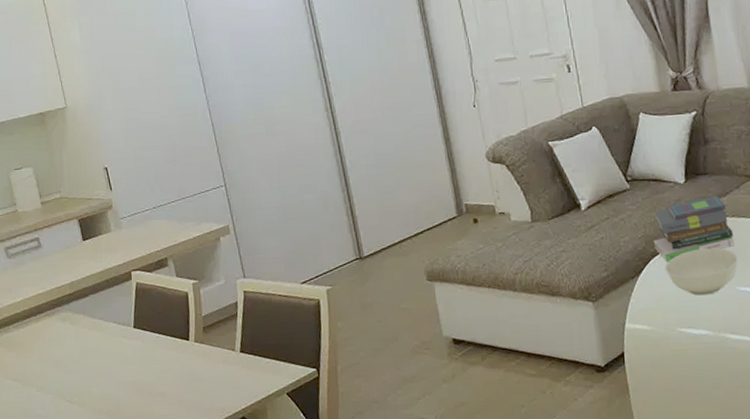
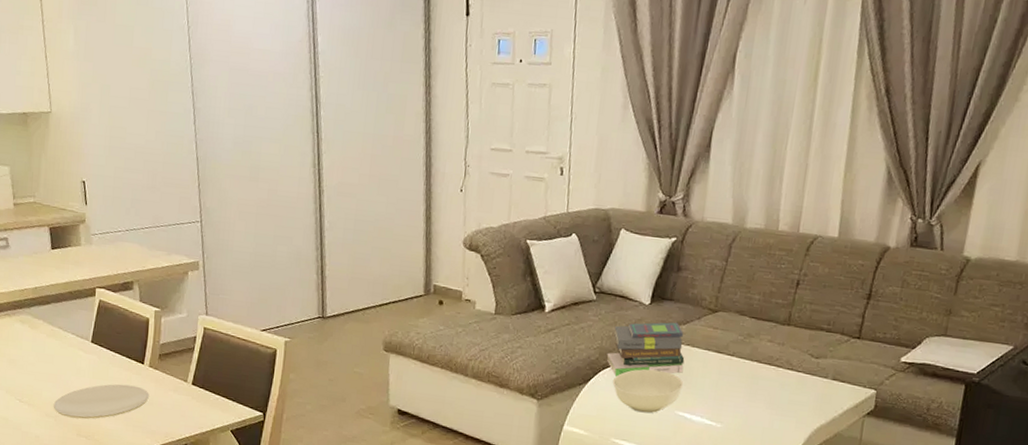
plate: none [103,364,199,411] -> present [53,384,149,419]

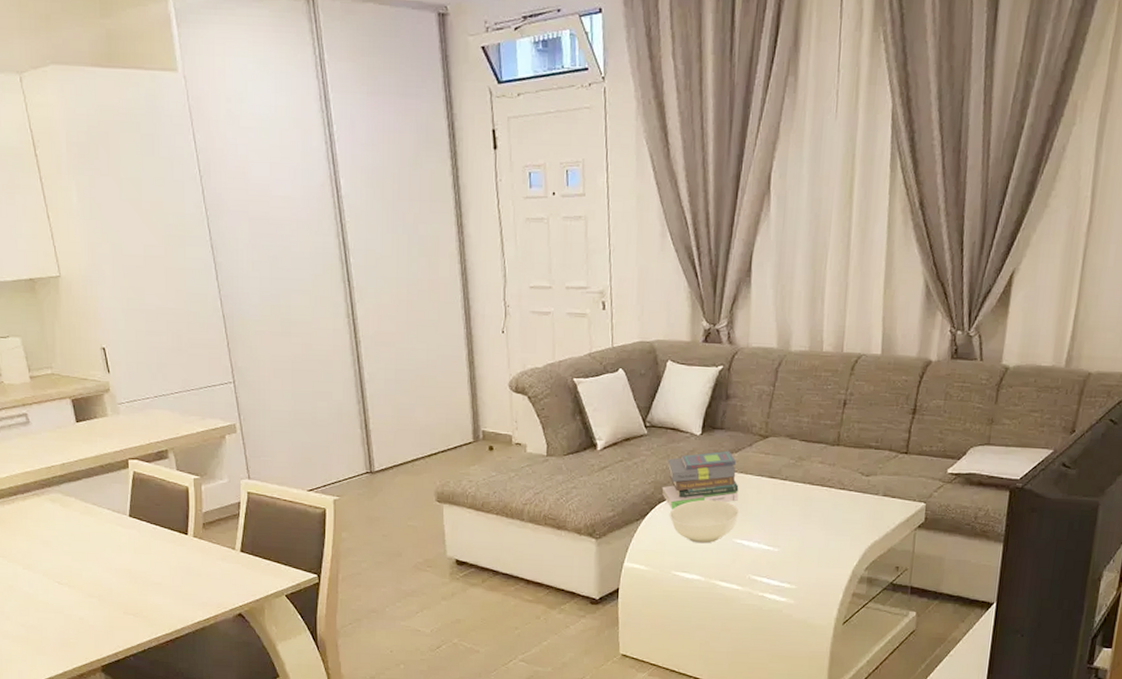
plate: present [53,384,149,419] -> none [95,557,197,597]

